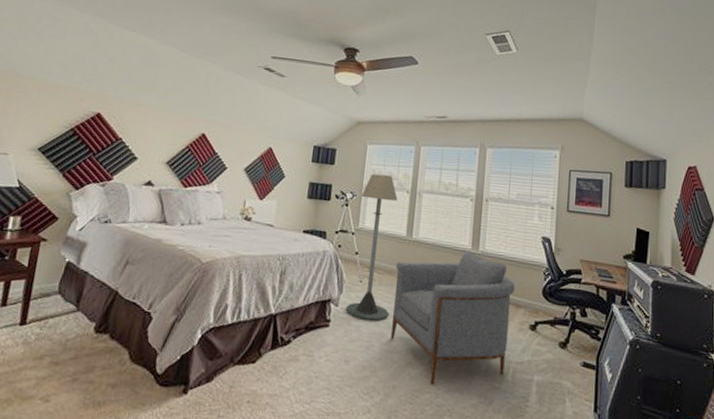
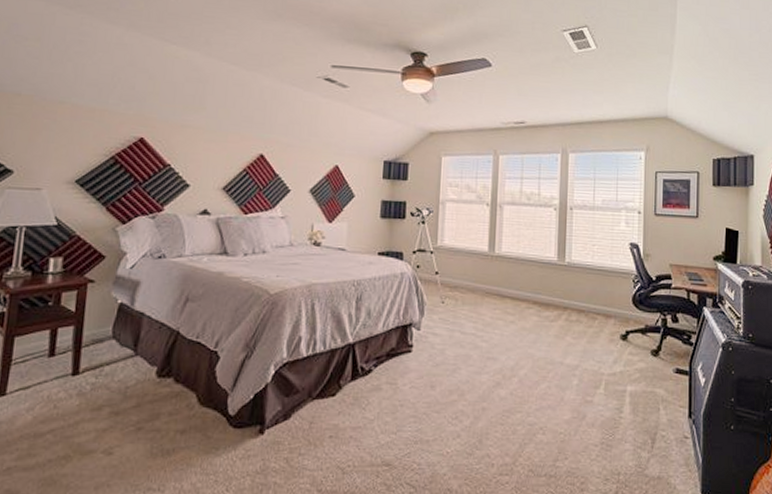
floor lamp: present [346,173,398,322] -> none [429,187,477,344]
armchair: present [390,251,516,385] -> none [477,263,605,404]

